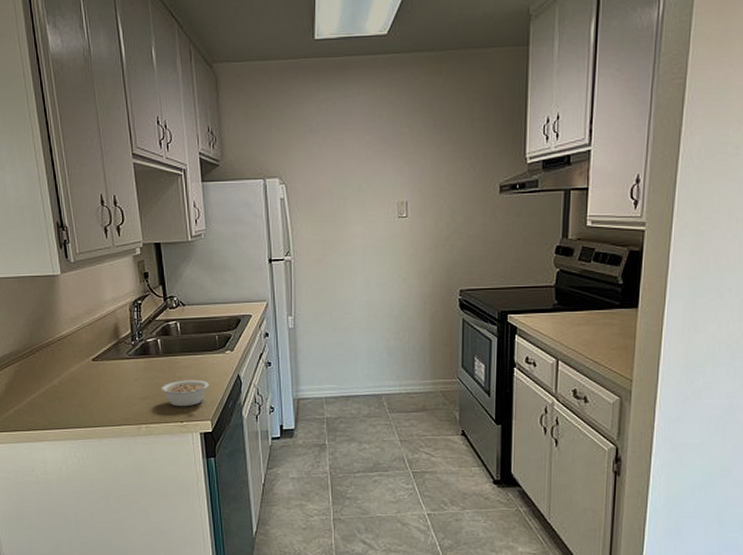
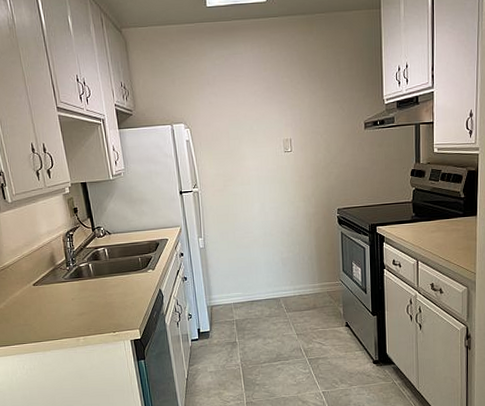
legume: present [161,380,209,407] -> none [94,296,136,320]

